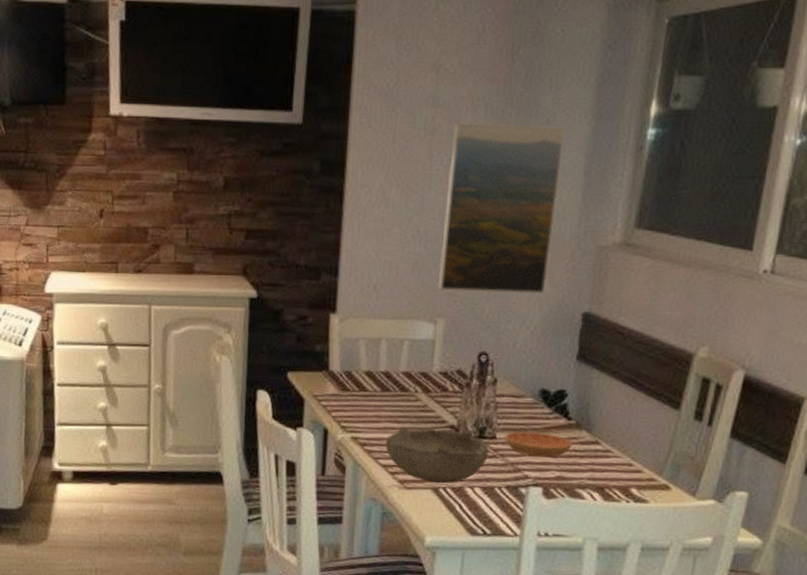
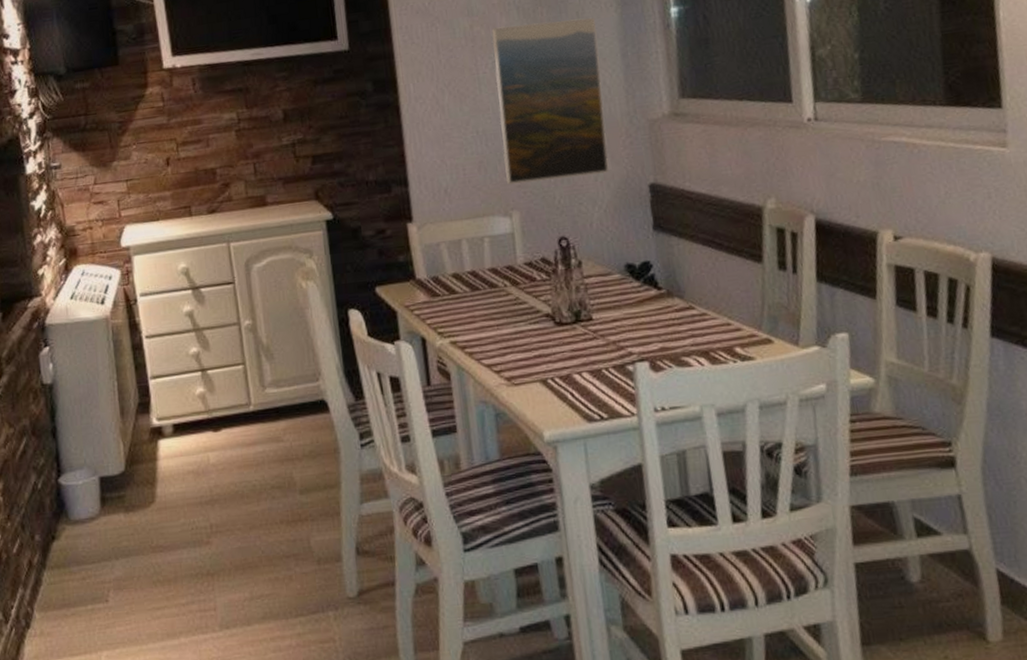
bowl: present [386,426,489,483] -> none [485,316,589,375]
saucer: present [504,431,572,458] -> none [600,306,668,332]

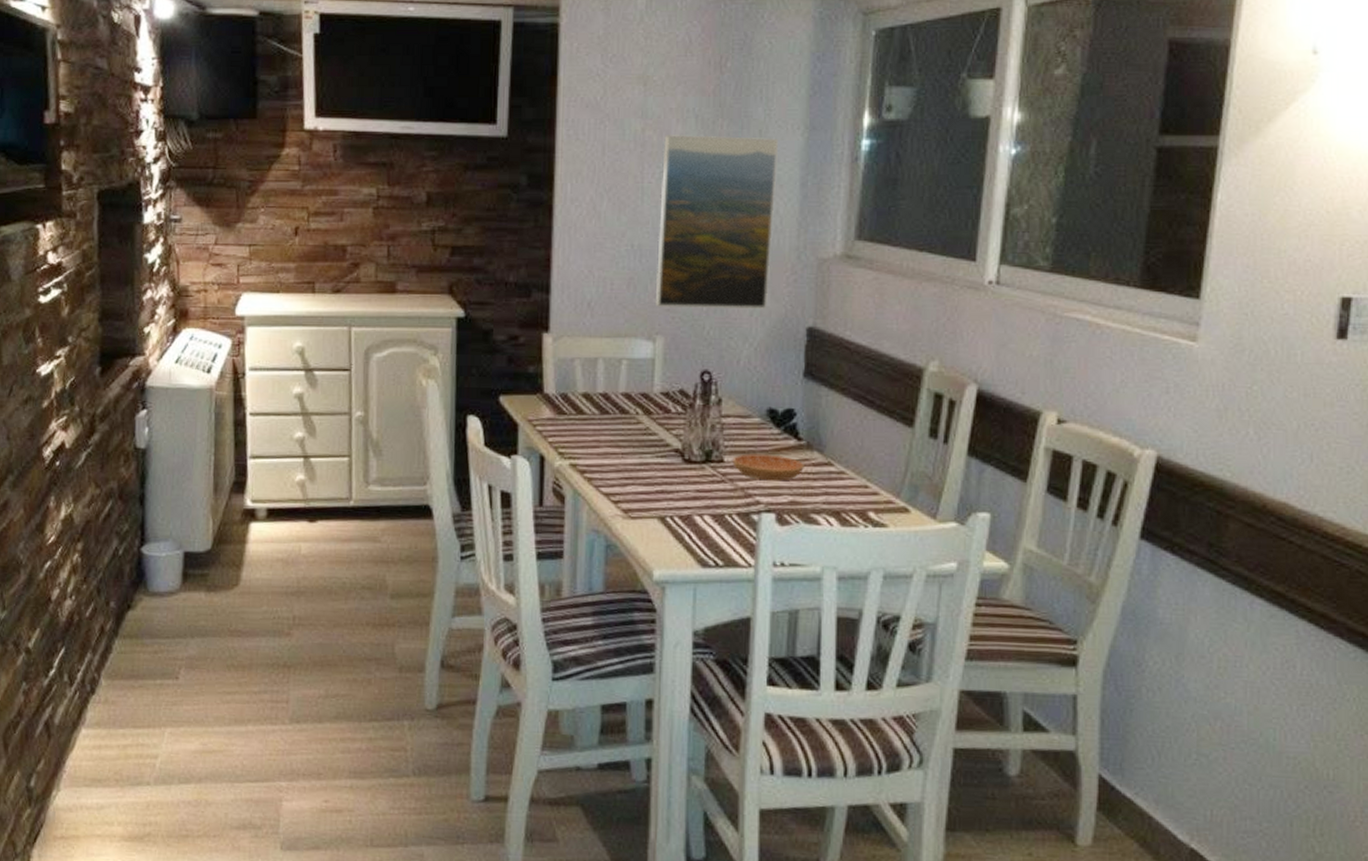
saucer: none [600,306,668,332] -> present [732,453,804,481]

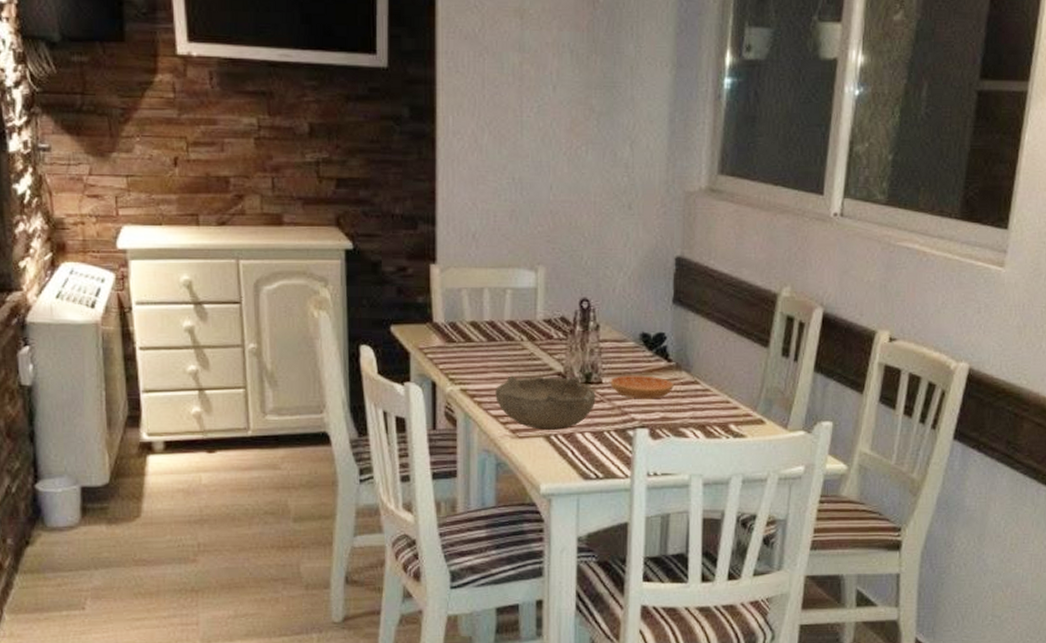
bowl: none [607,451,717,511] -> present [495,375,596,430]
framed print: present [655,133,779,309] -> none [536,68,649,240]

